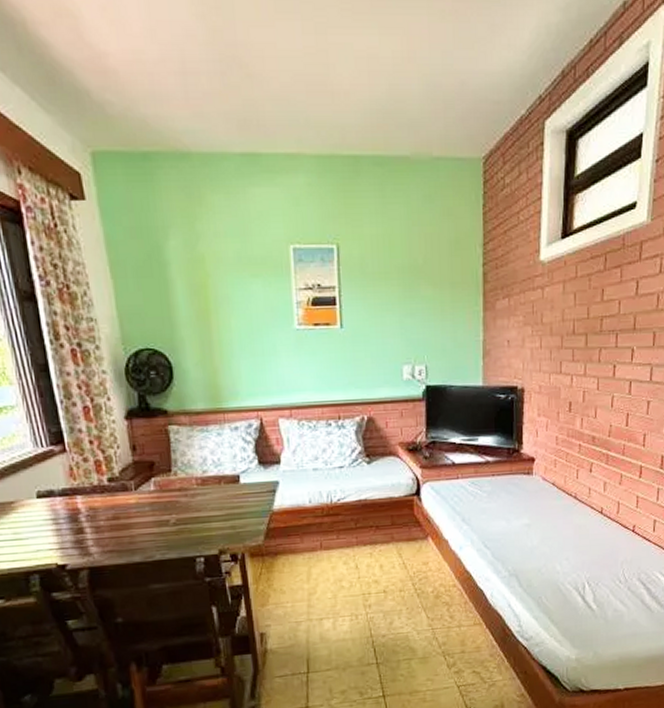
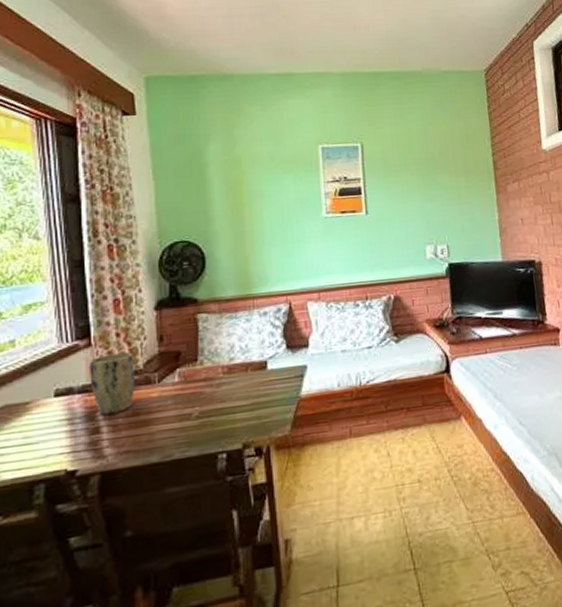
plant pot: none [66,459,113,517] -> present [90,352,135,414]

